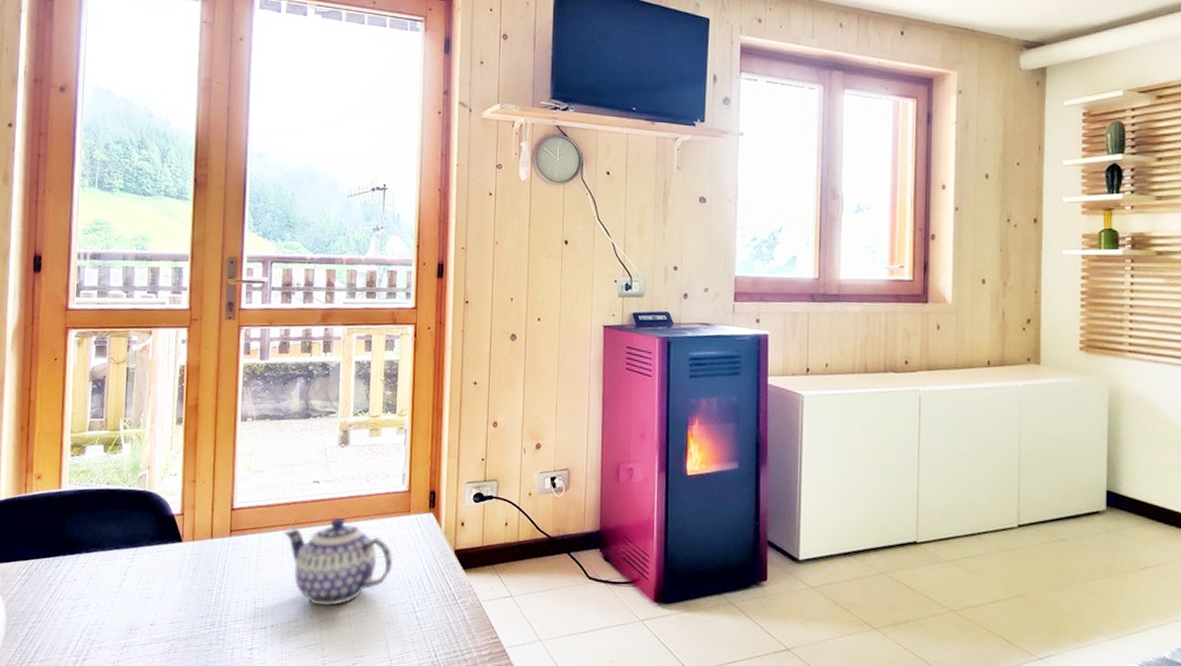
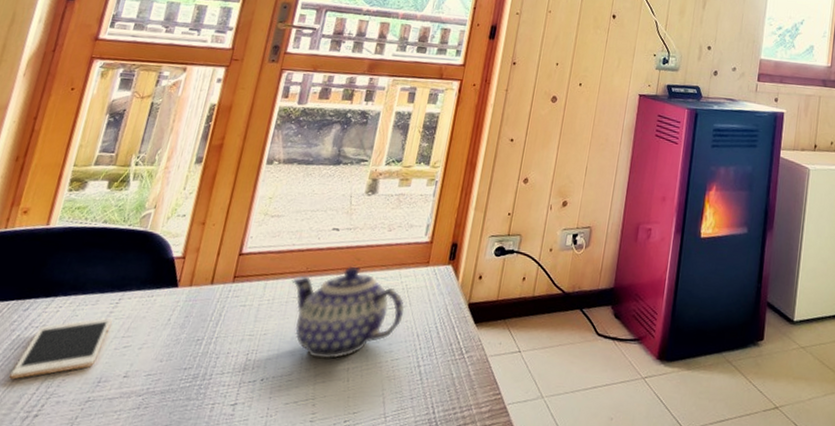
cell phone: none [56,571,131,628] -> present [9,317,113,380]

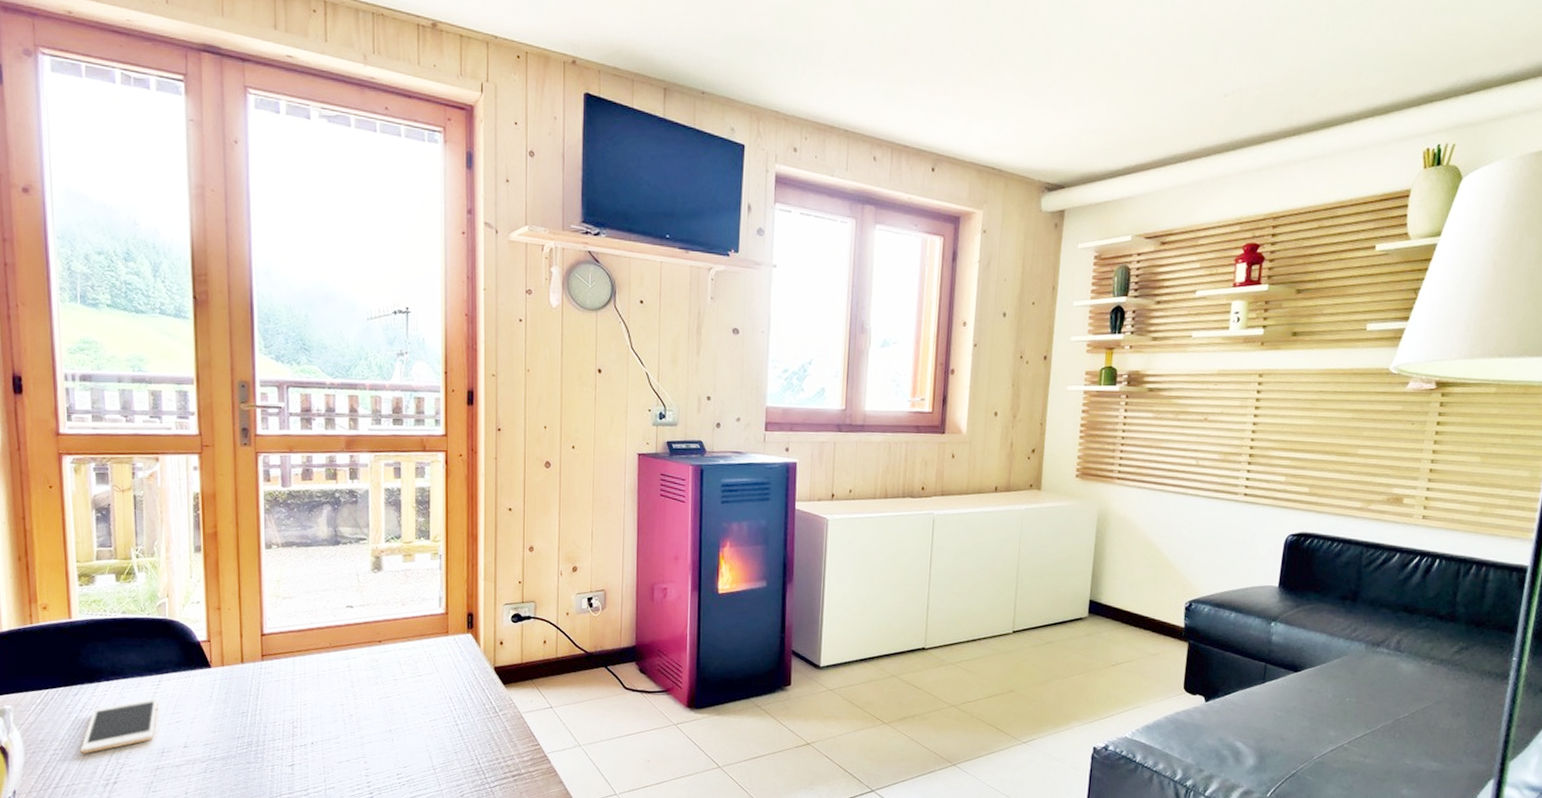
teapot: present [292,266,405,360] -> none [318,639,433,723]

